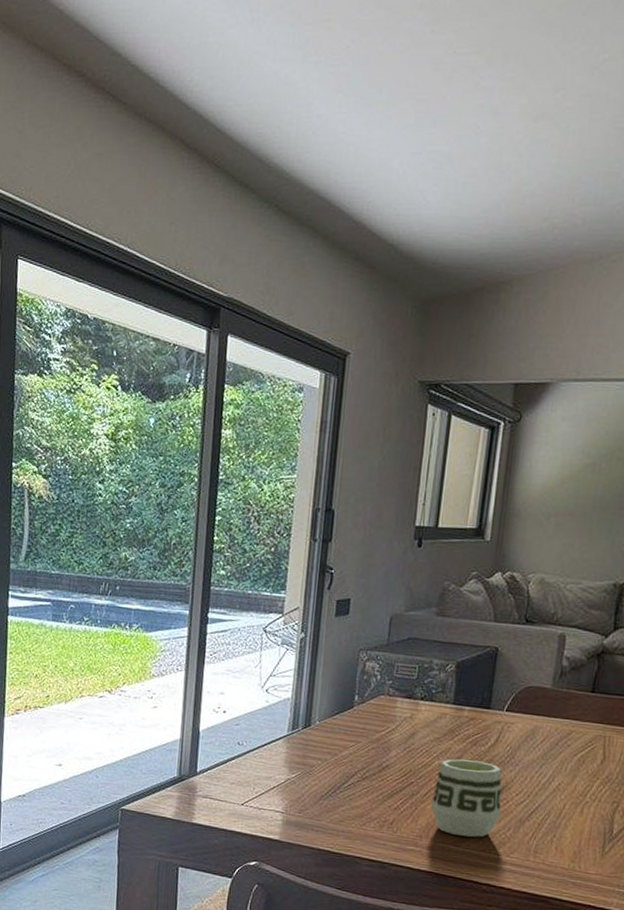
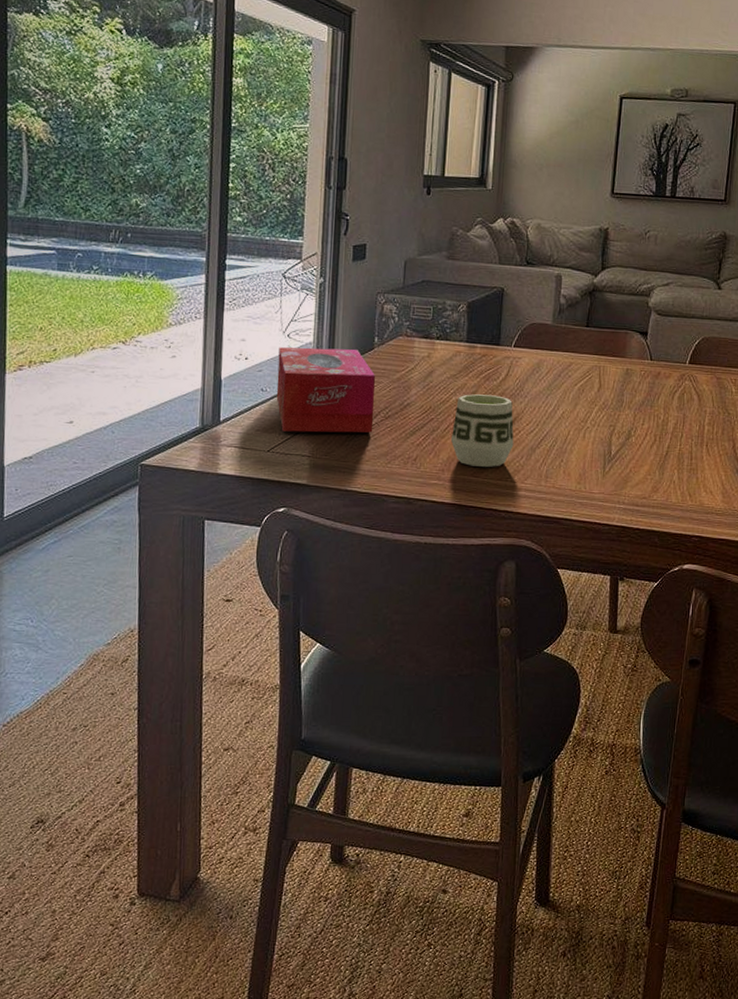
tissue box: none [252,702,354,793] -> present [276,347,375,433]

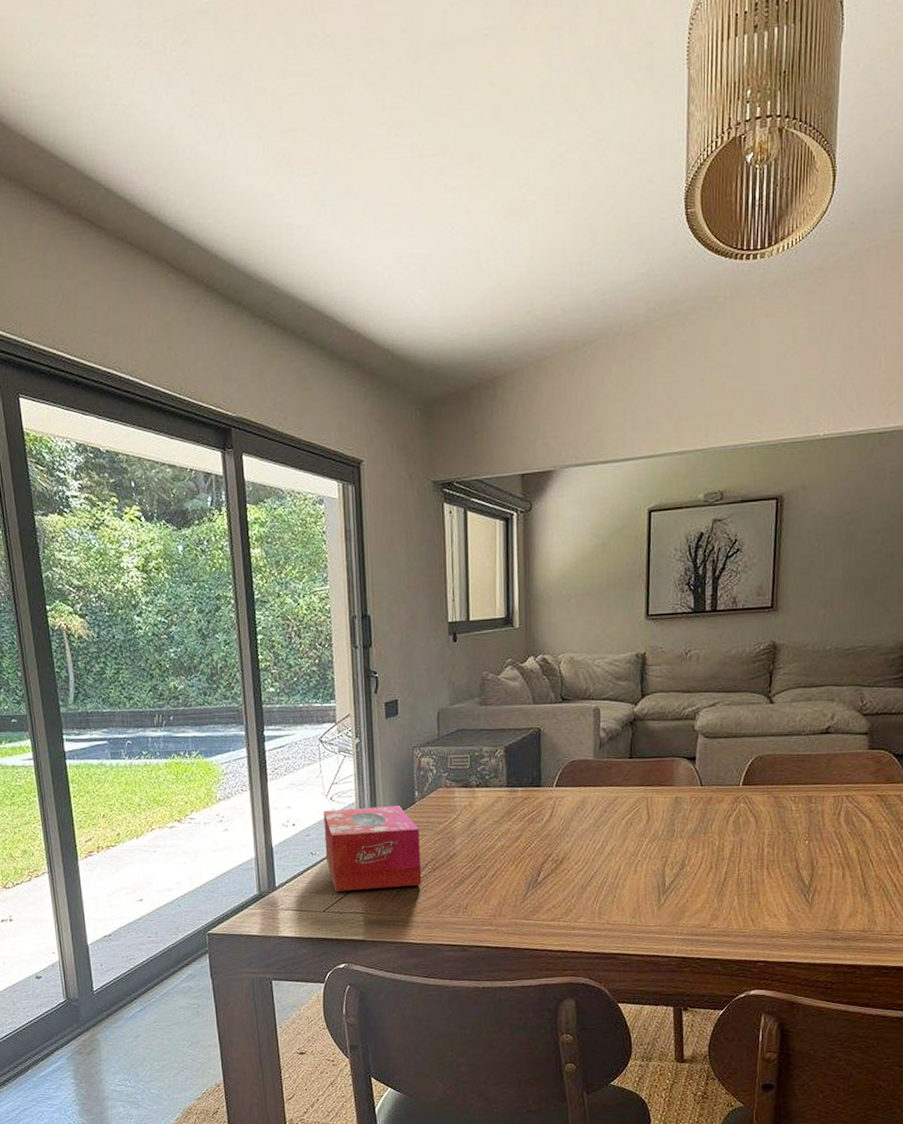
cup: present [450,394,514,467] -> none [499,837,564,910]

